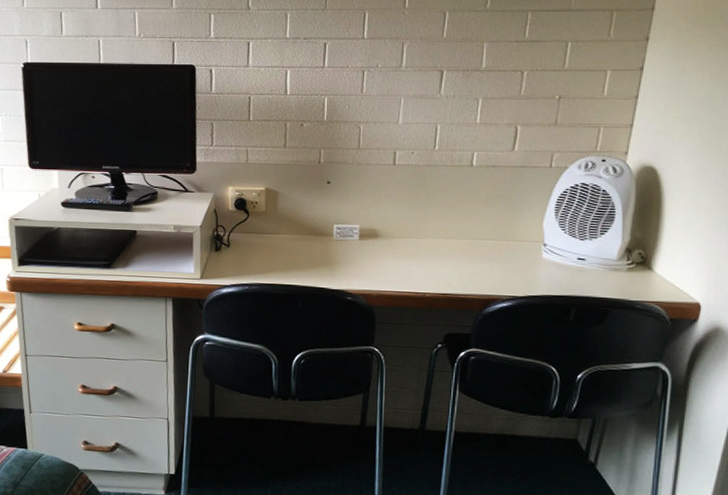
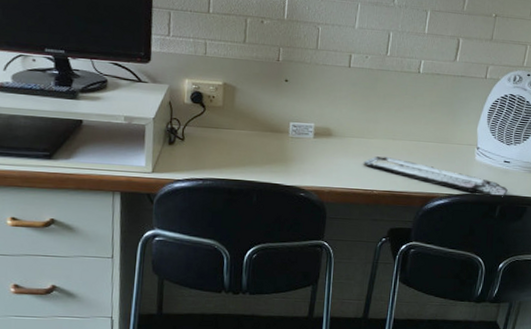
keyboard: none [414,257,584,299] -> present [364,156,508,197]

